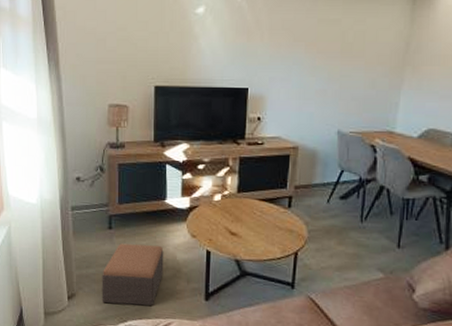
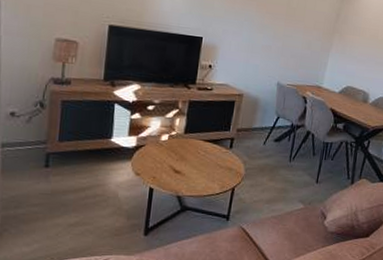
footstool: present [101,243,164,306] -> none [30,182,105,244]

